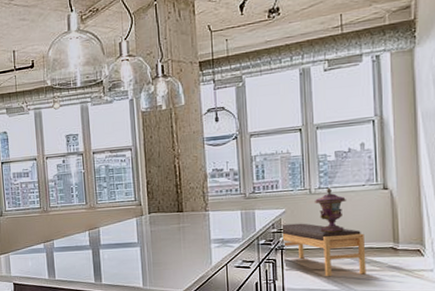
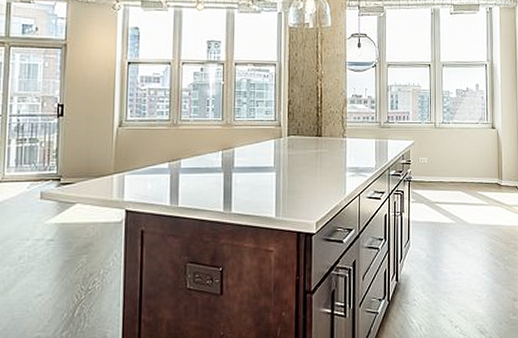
bench: present [280,223,367,277] -> none [409,155,477,210]
decorative urn: present [315,188,346,233] -> none [439,124,463,166]

